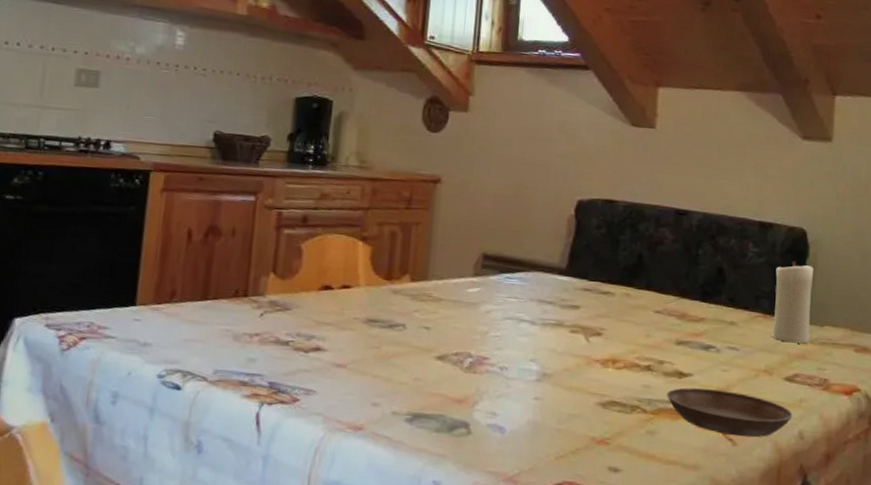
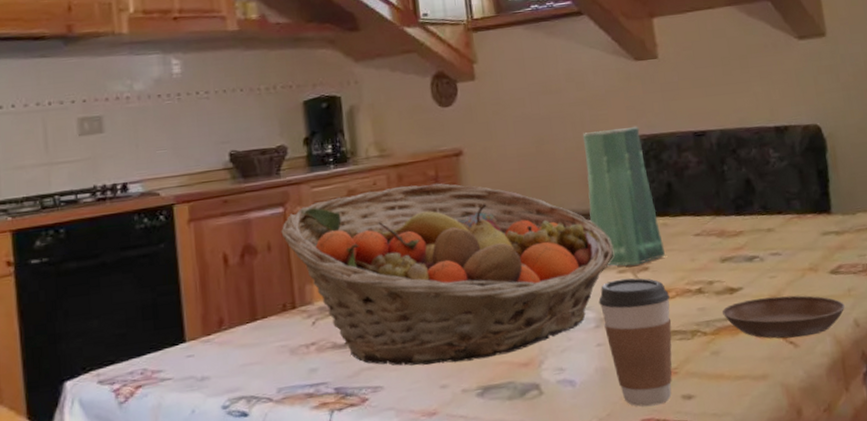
fruit basket: none [248,198,571,387] -> present [281,183,614,366]
coffee cup: none [545,338,618,471] -> present [598,278,672,407]
vase: none [553,187,622,329] -> present [582,126,666,266]
candle: present [771,261,814,344] -> none [799,157,845,237]

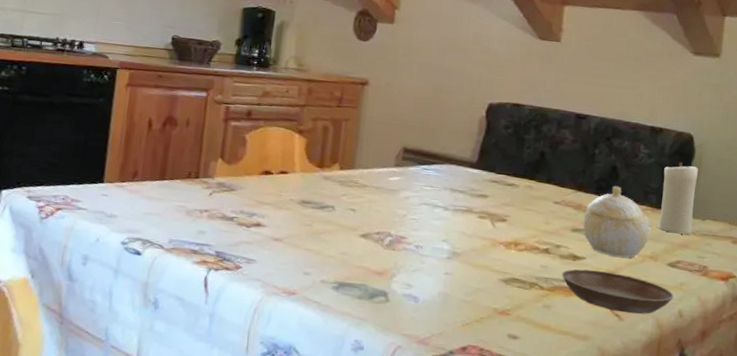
fruit basket: present [281,183,614,366] -> none [200,95,480,261]
vase: present [582,126,666,266] -> none [465,91,528,215]
coffee cup: present [598,278,672,407] -> none [455,223,520,337]
sugar bowl: none [729,200,803,279] -> present [583,186,651,258]
candle: none [799,157,845,237] -> present [657,162,699,235]

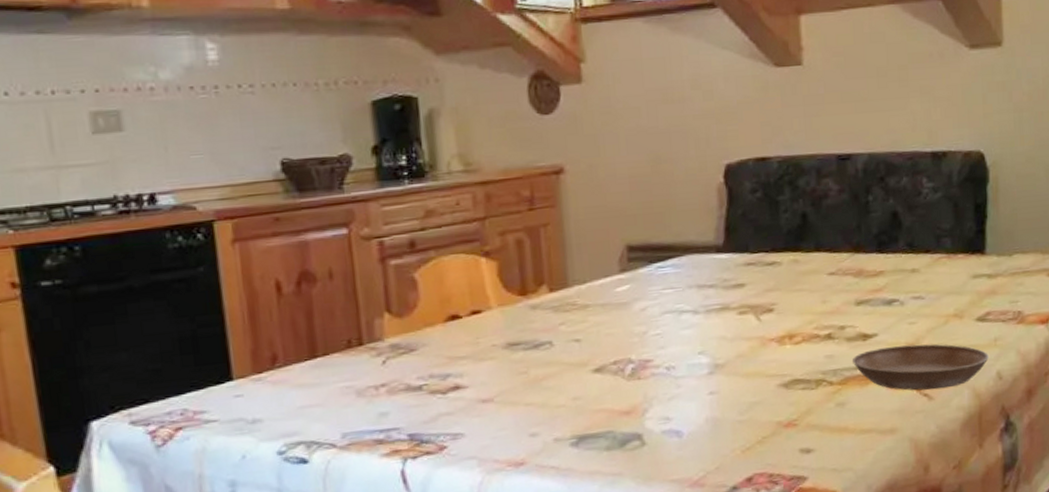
sugar bowl: present [583,186,651,258] -> none [867,236,950,324]
candle: present [657,162,699,235] -> none [955,189,999,280]

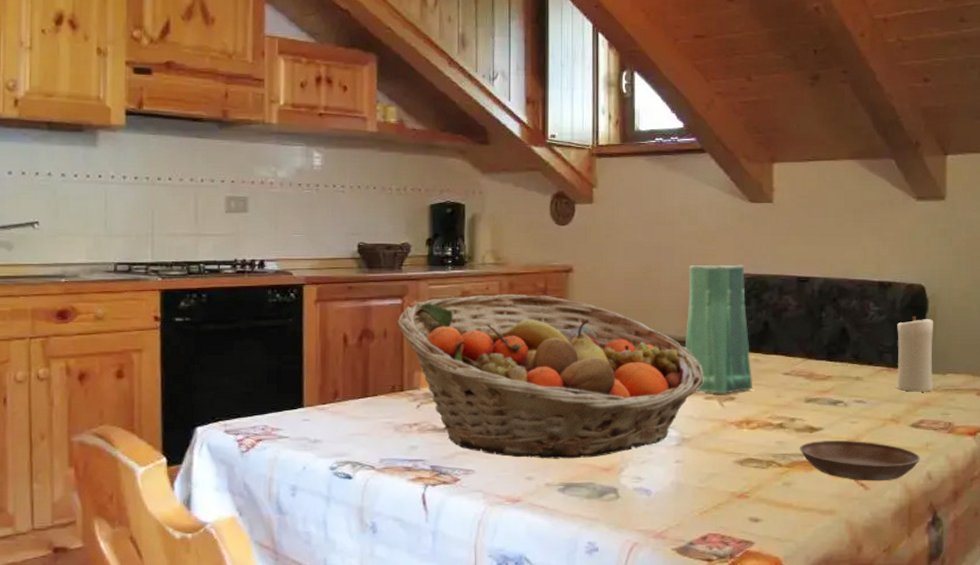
fruit basket: none [345,205,735,412] -> present [397,293,704,459]
vase: none [706,145,794,307] -> present [684,264,753,394]
candle: none [955,189,999,280] -> present [896,316,934,392]

